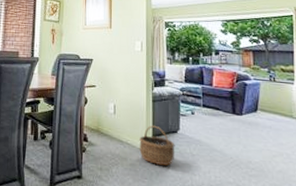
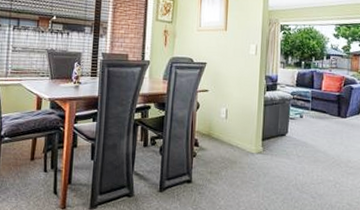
wicker basket: present [139,125,175,166] -> none [248,129,283,167]

